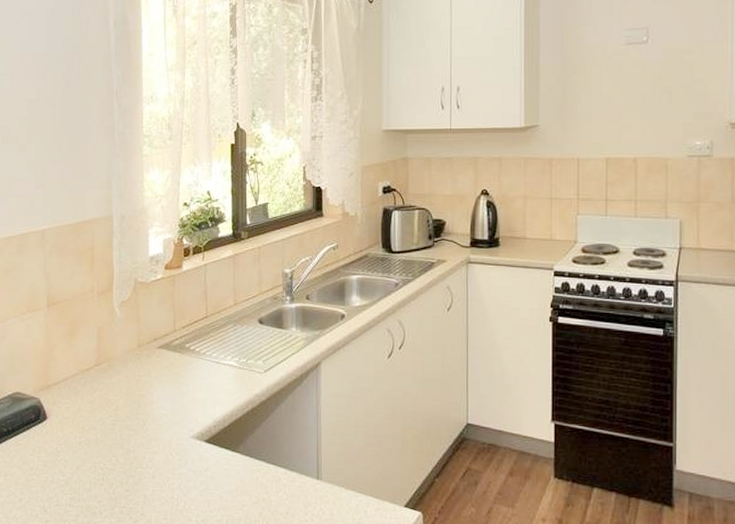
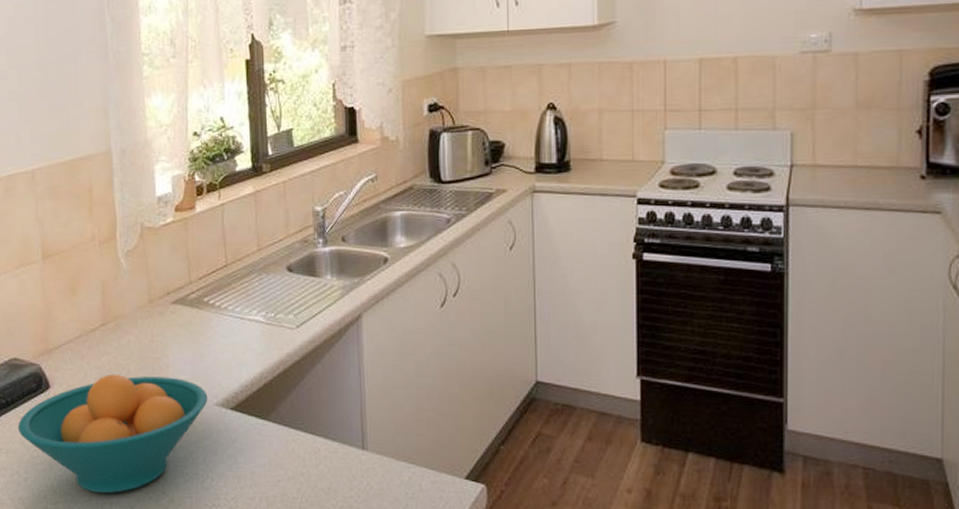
fruit bowl: none [16,408,185,514] -> present [17,374,208,494]

